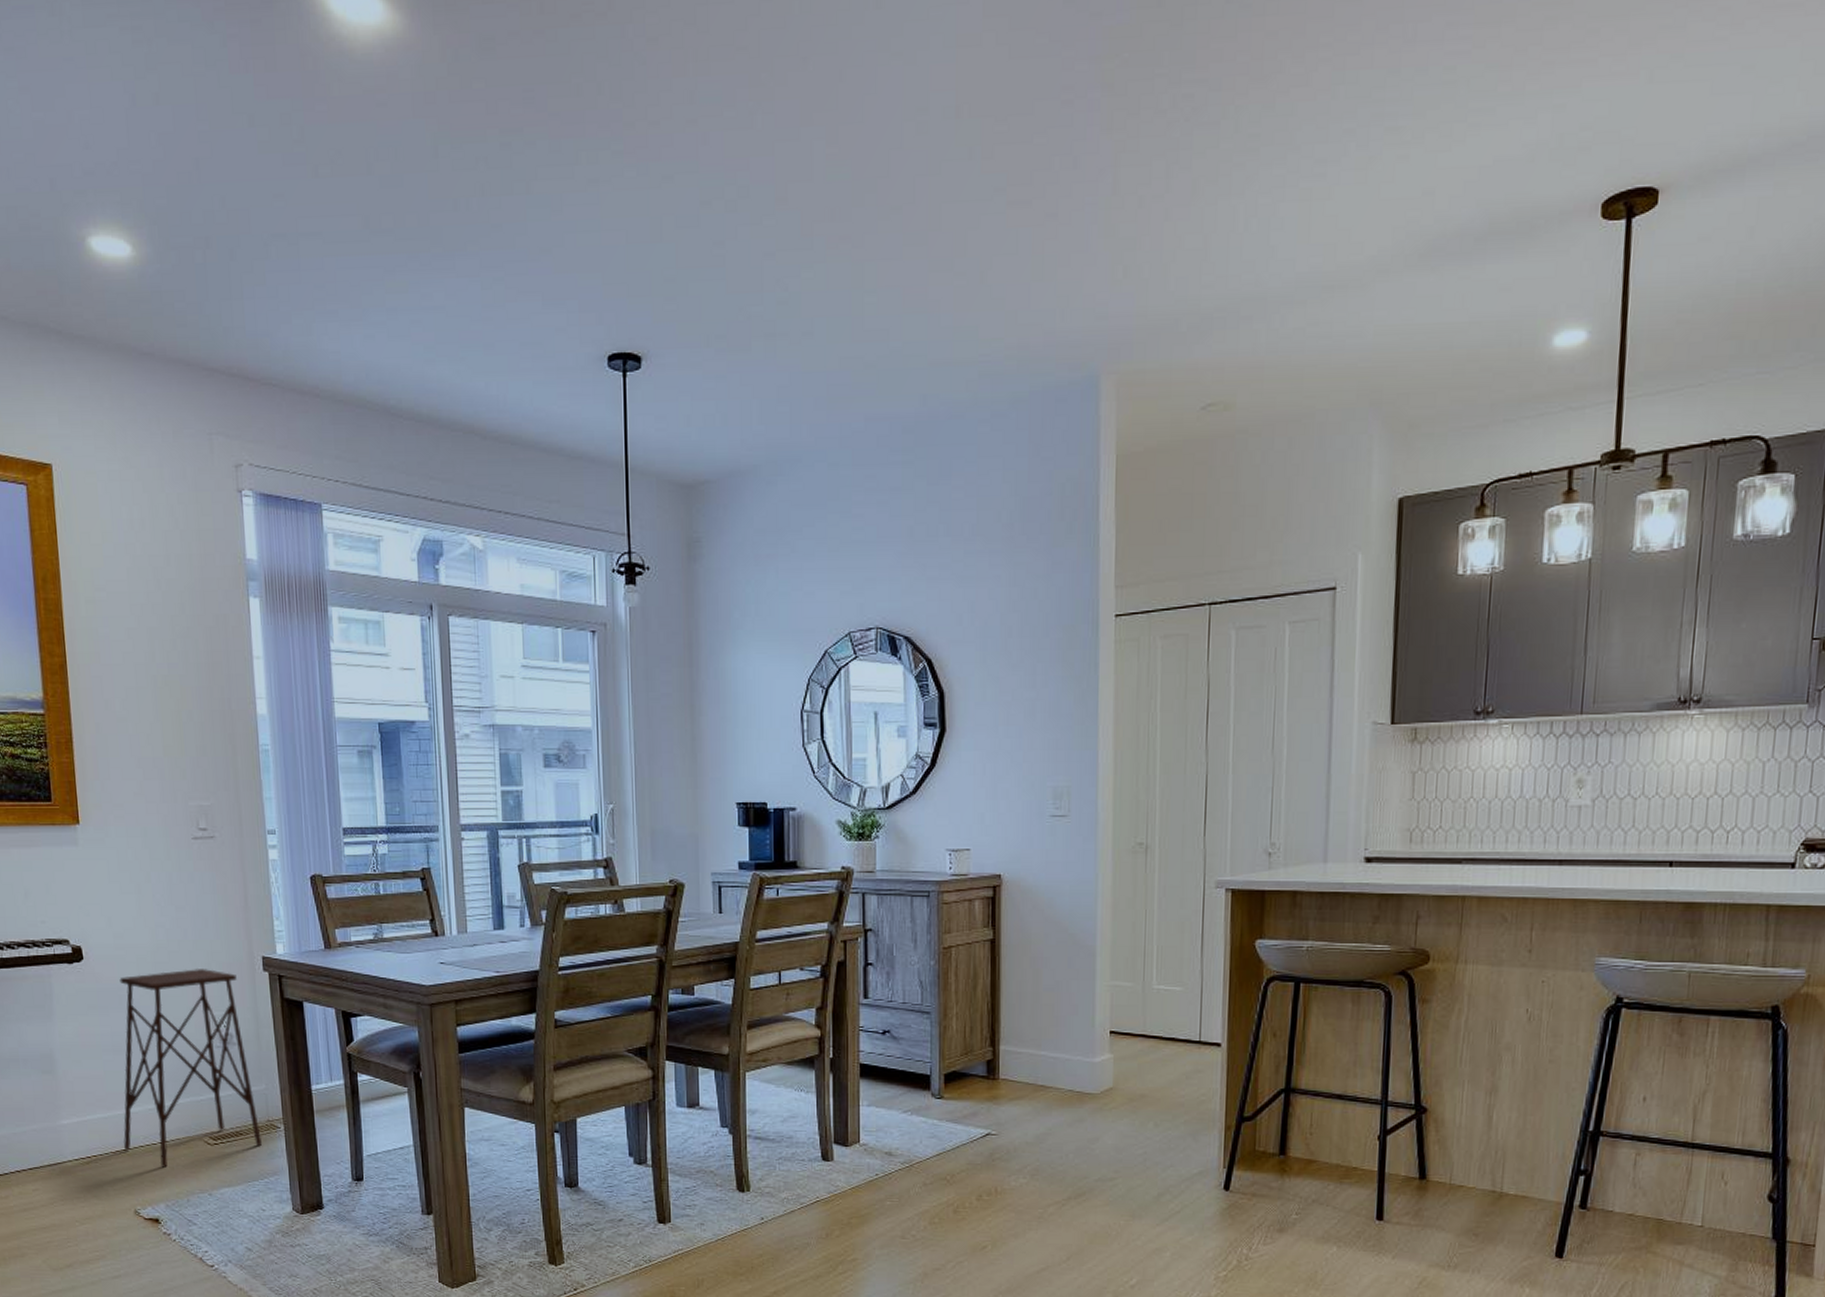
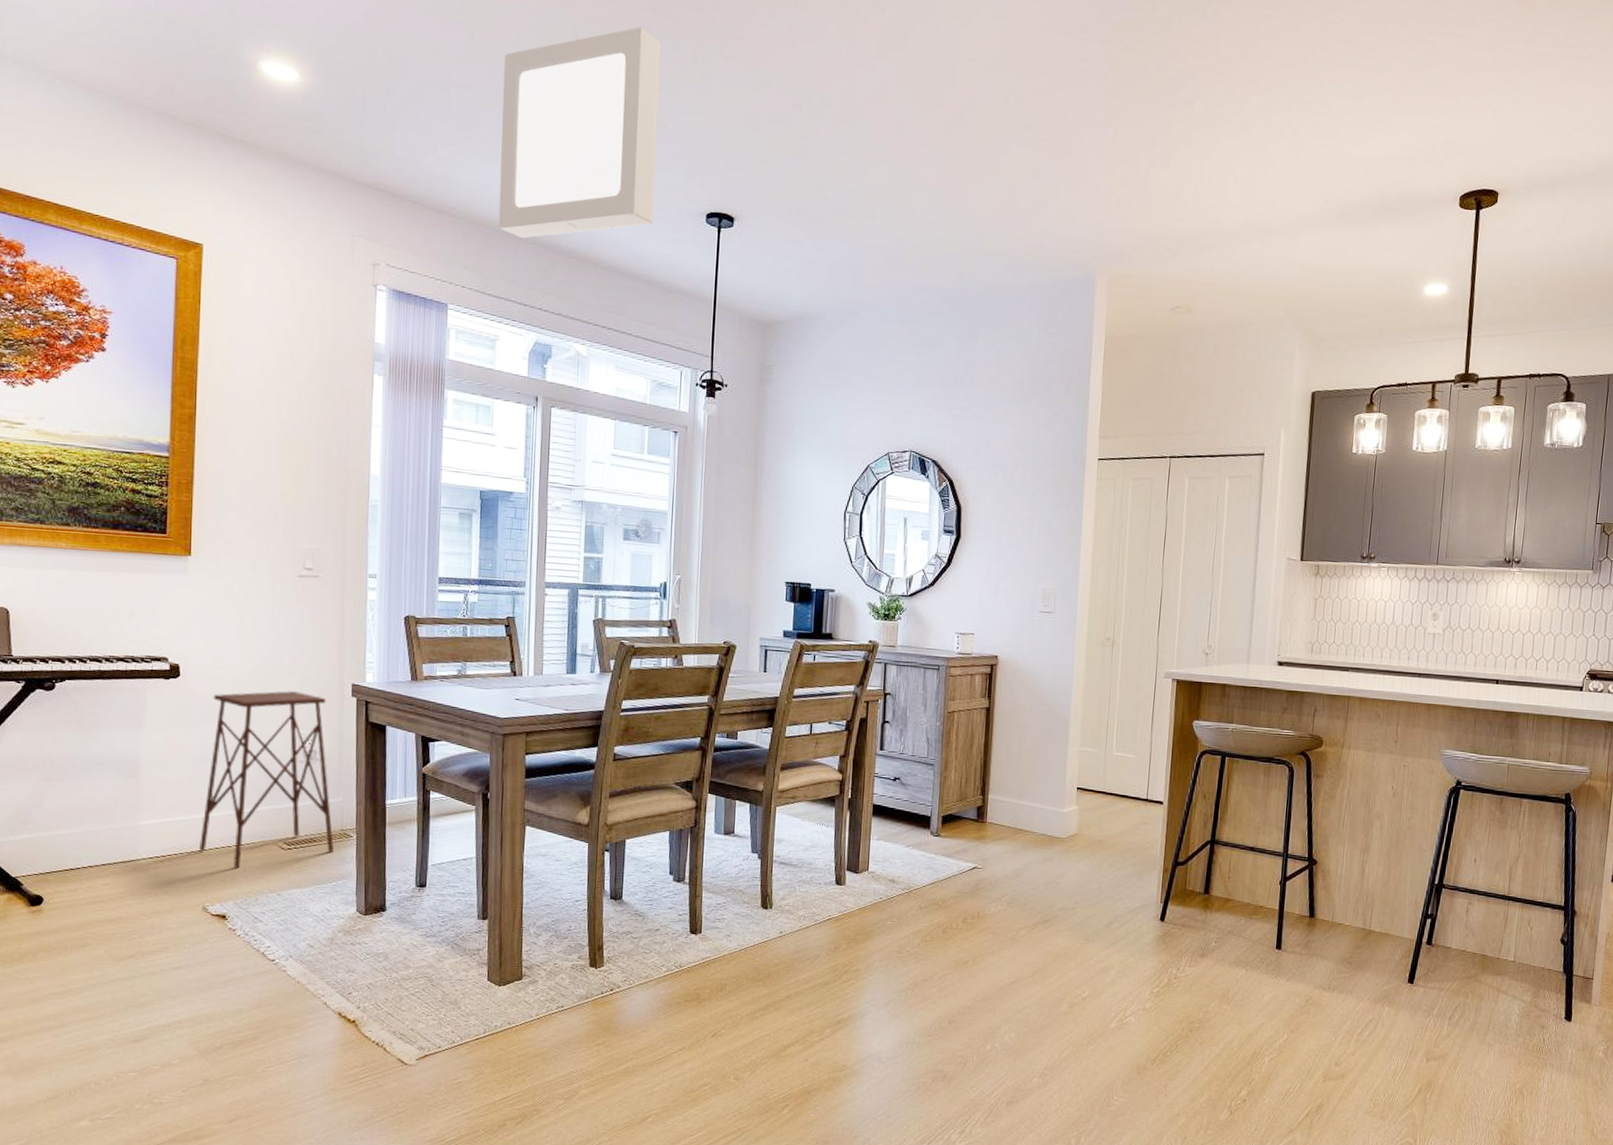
ceiling light: none [356,129,546,414] -> present [498,27,661,238]

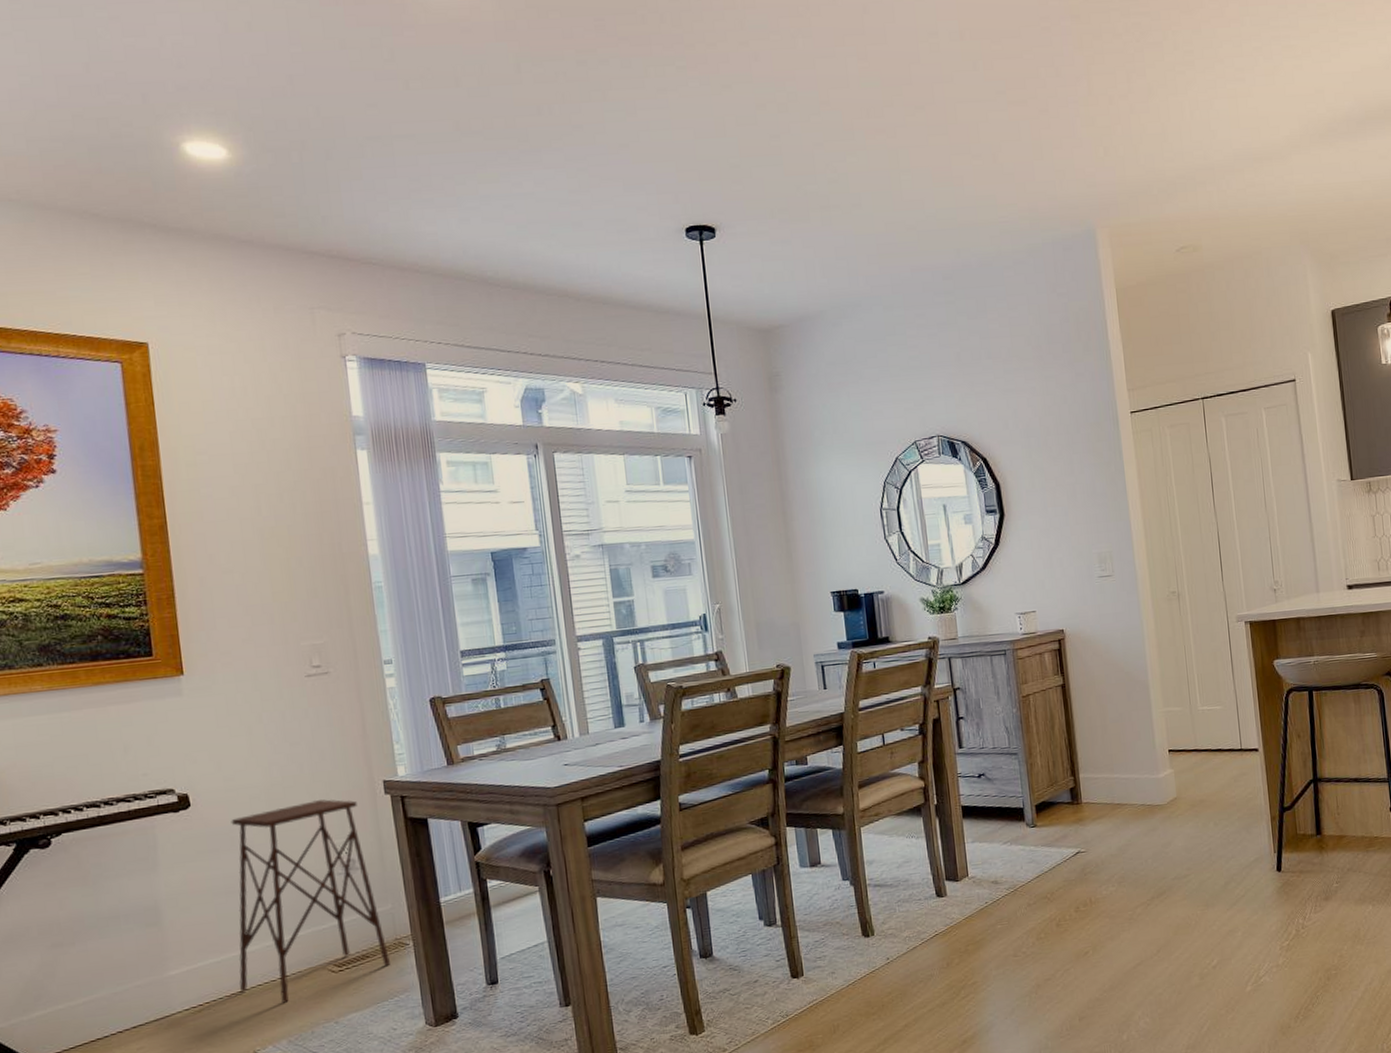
ceiling light: present [498,27,661,238] -> none [445,50,631,283]

